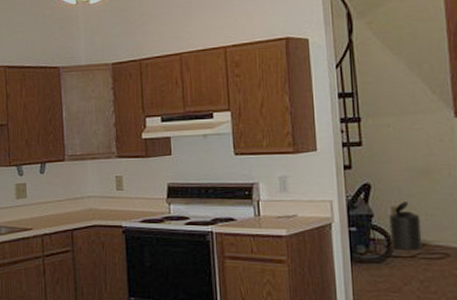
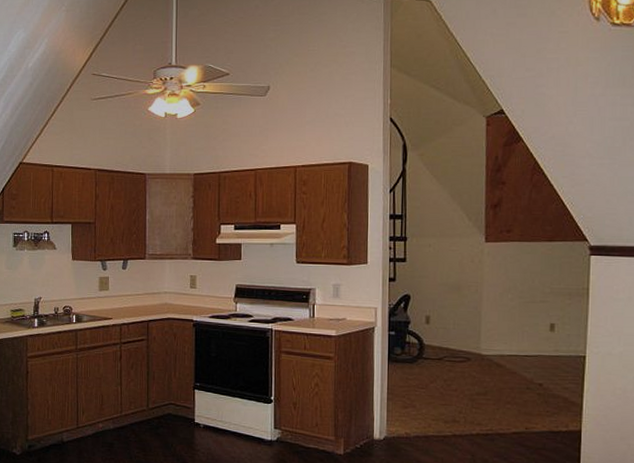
trash can: present [389,202,423,251] -> none [423,312,449,354]

